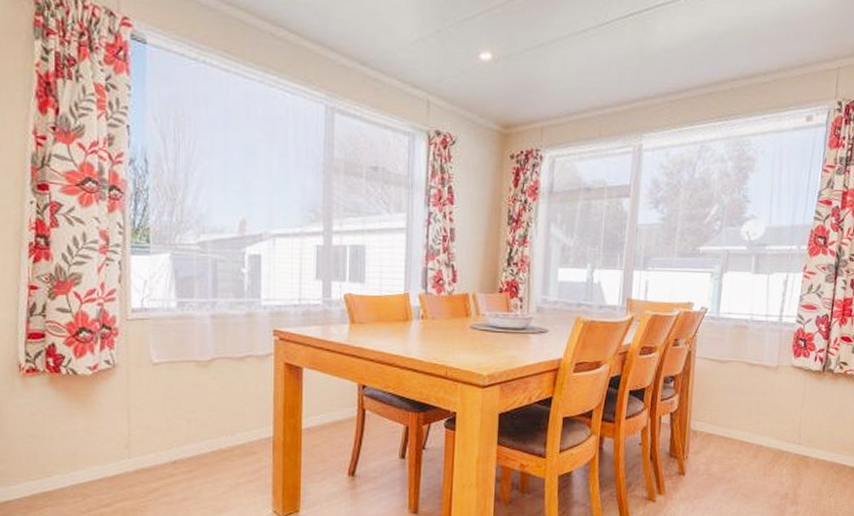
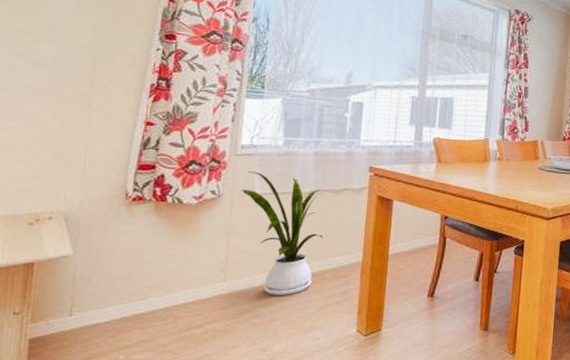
house plant: none [137,338,229,473] -> present [241,171,324,295]

